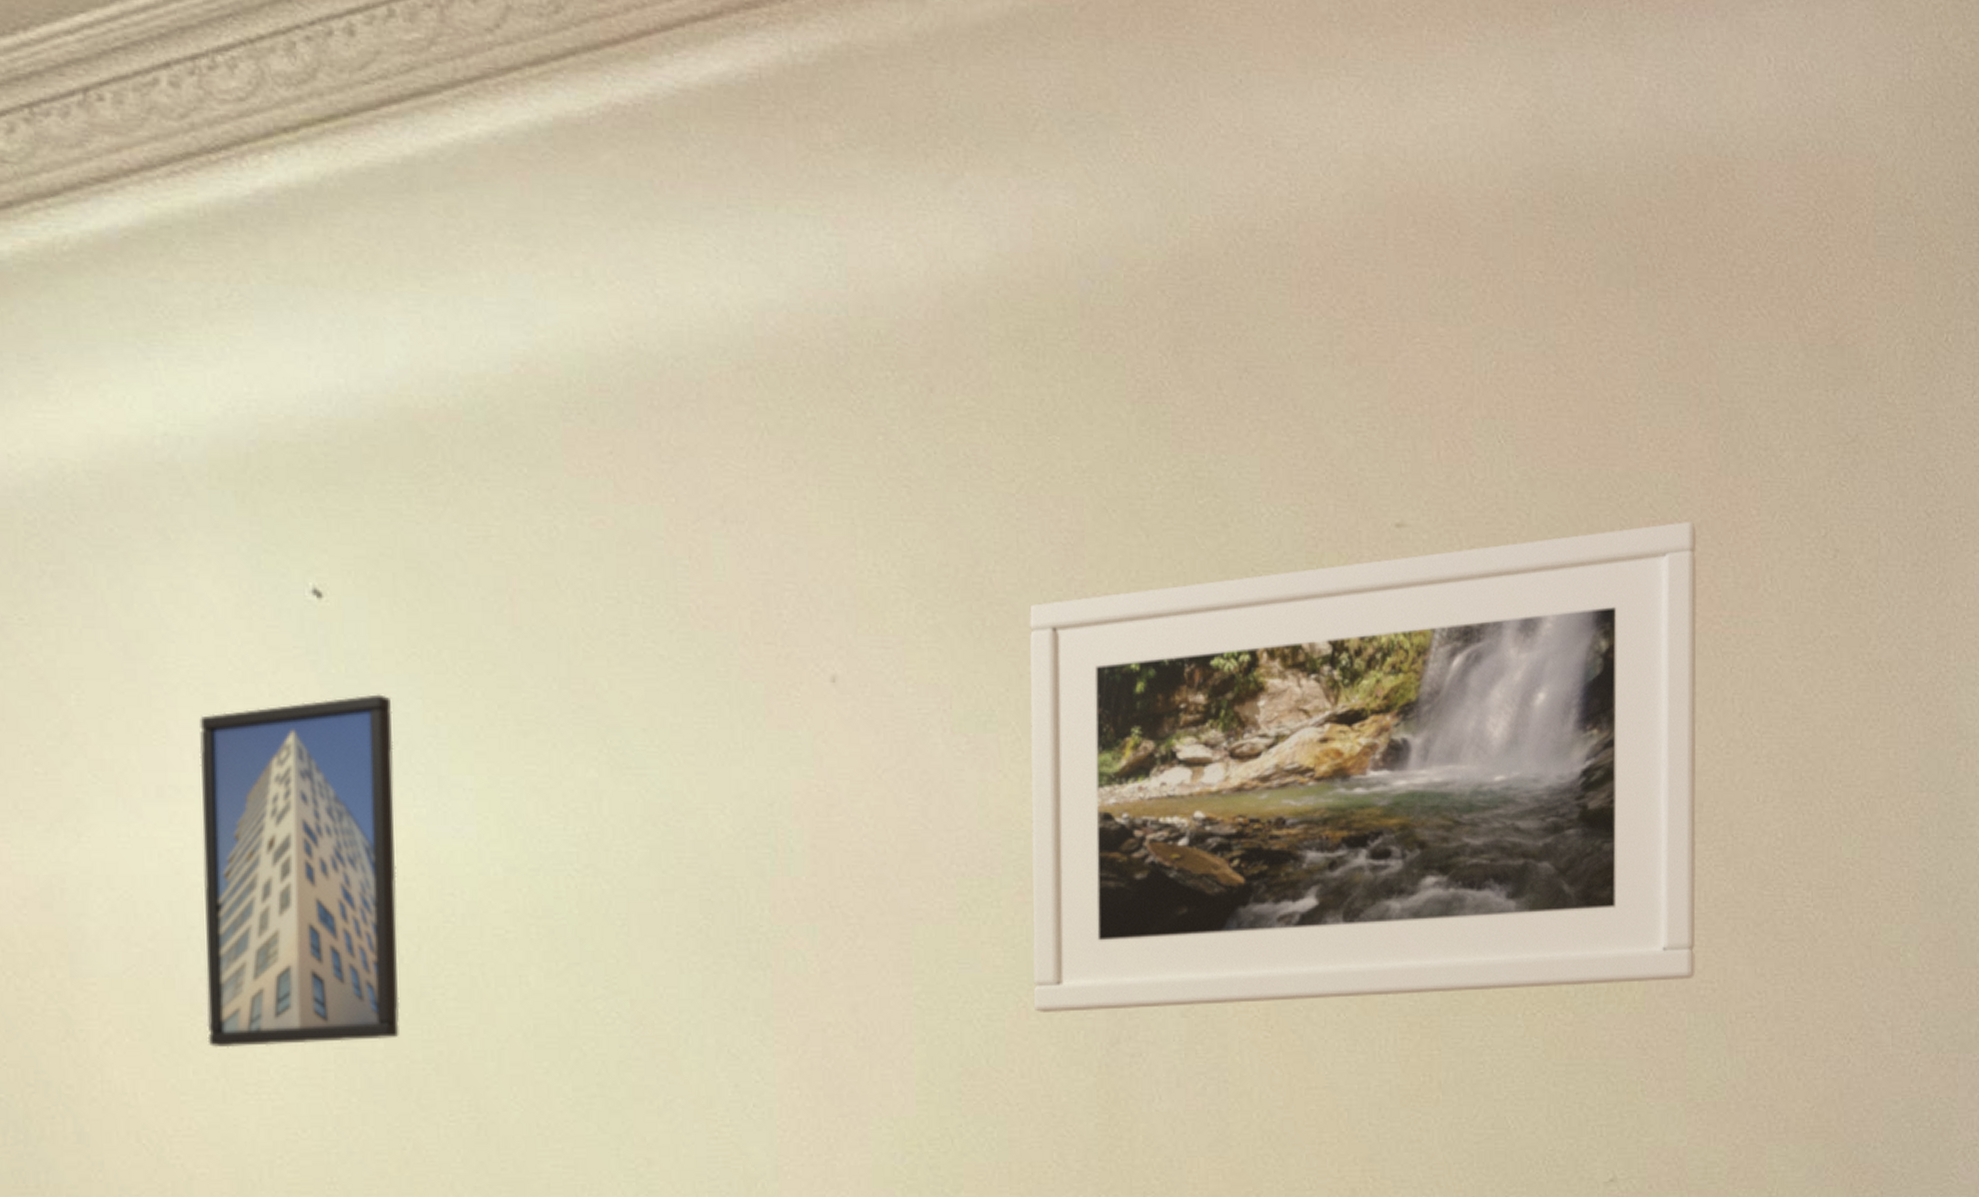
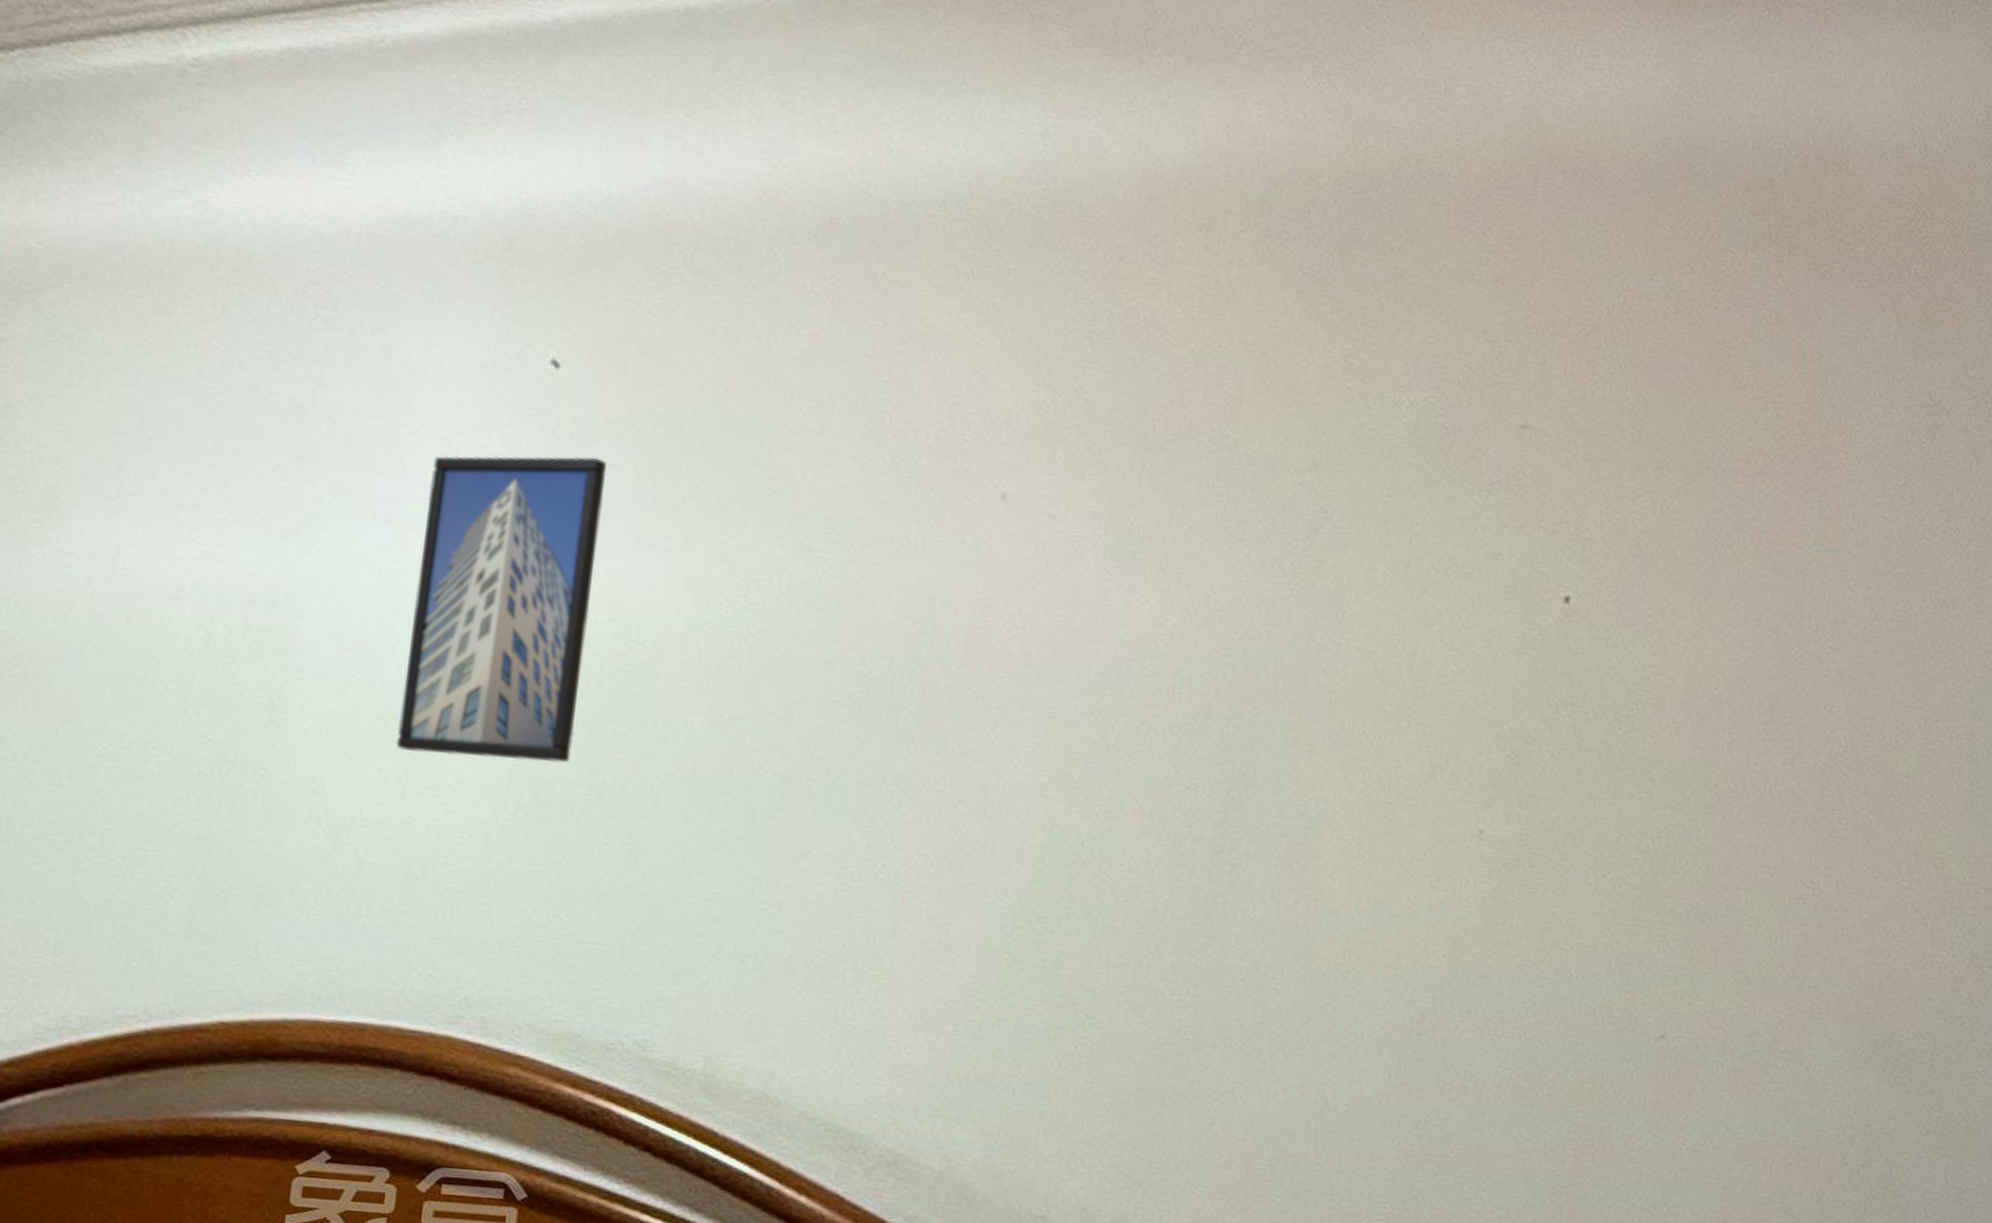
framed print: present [1029,521,1697,1012] -> none [1148,453,1790,862]

